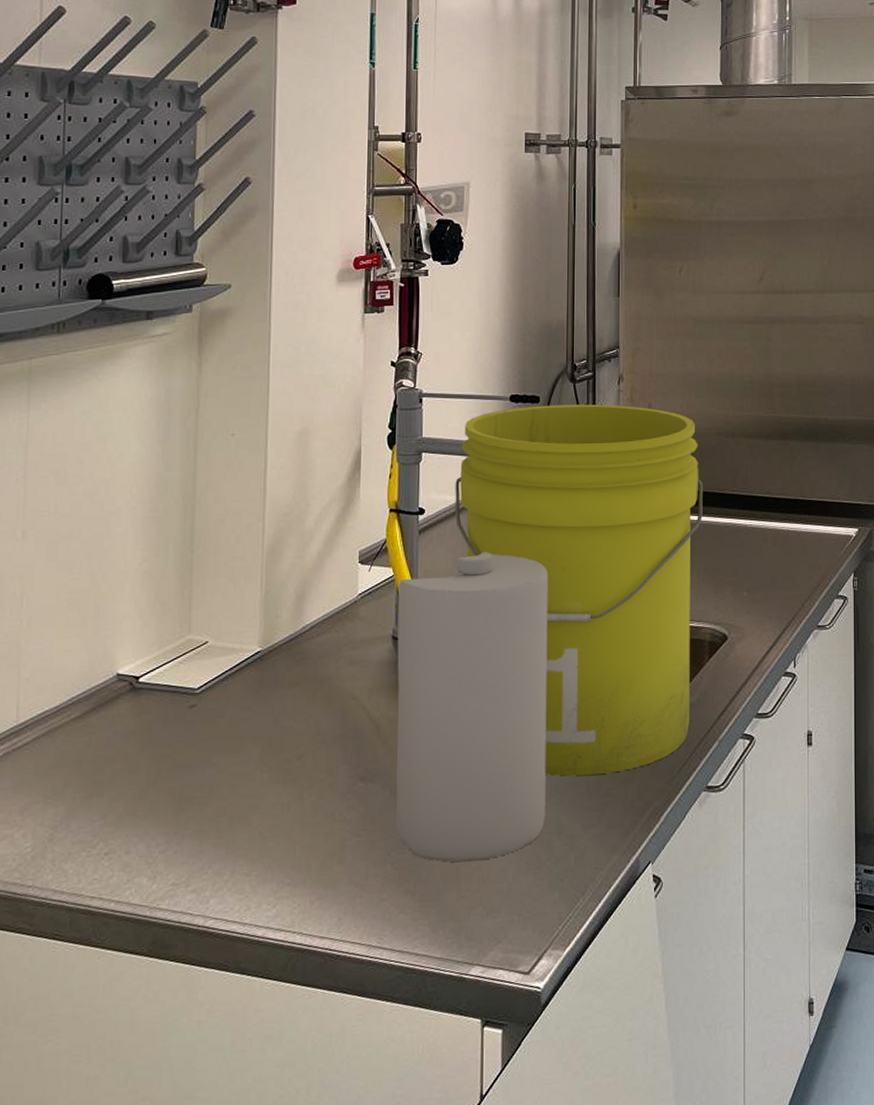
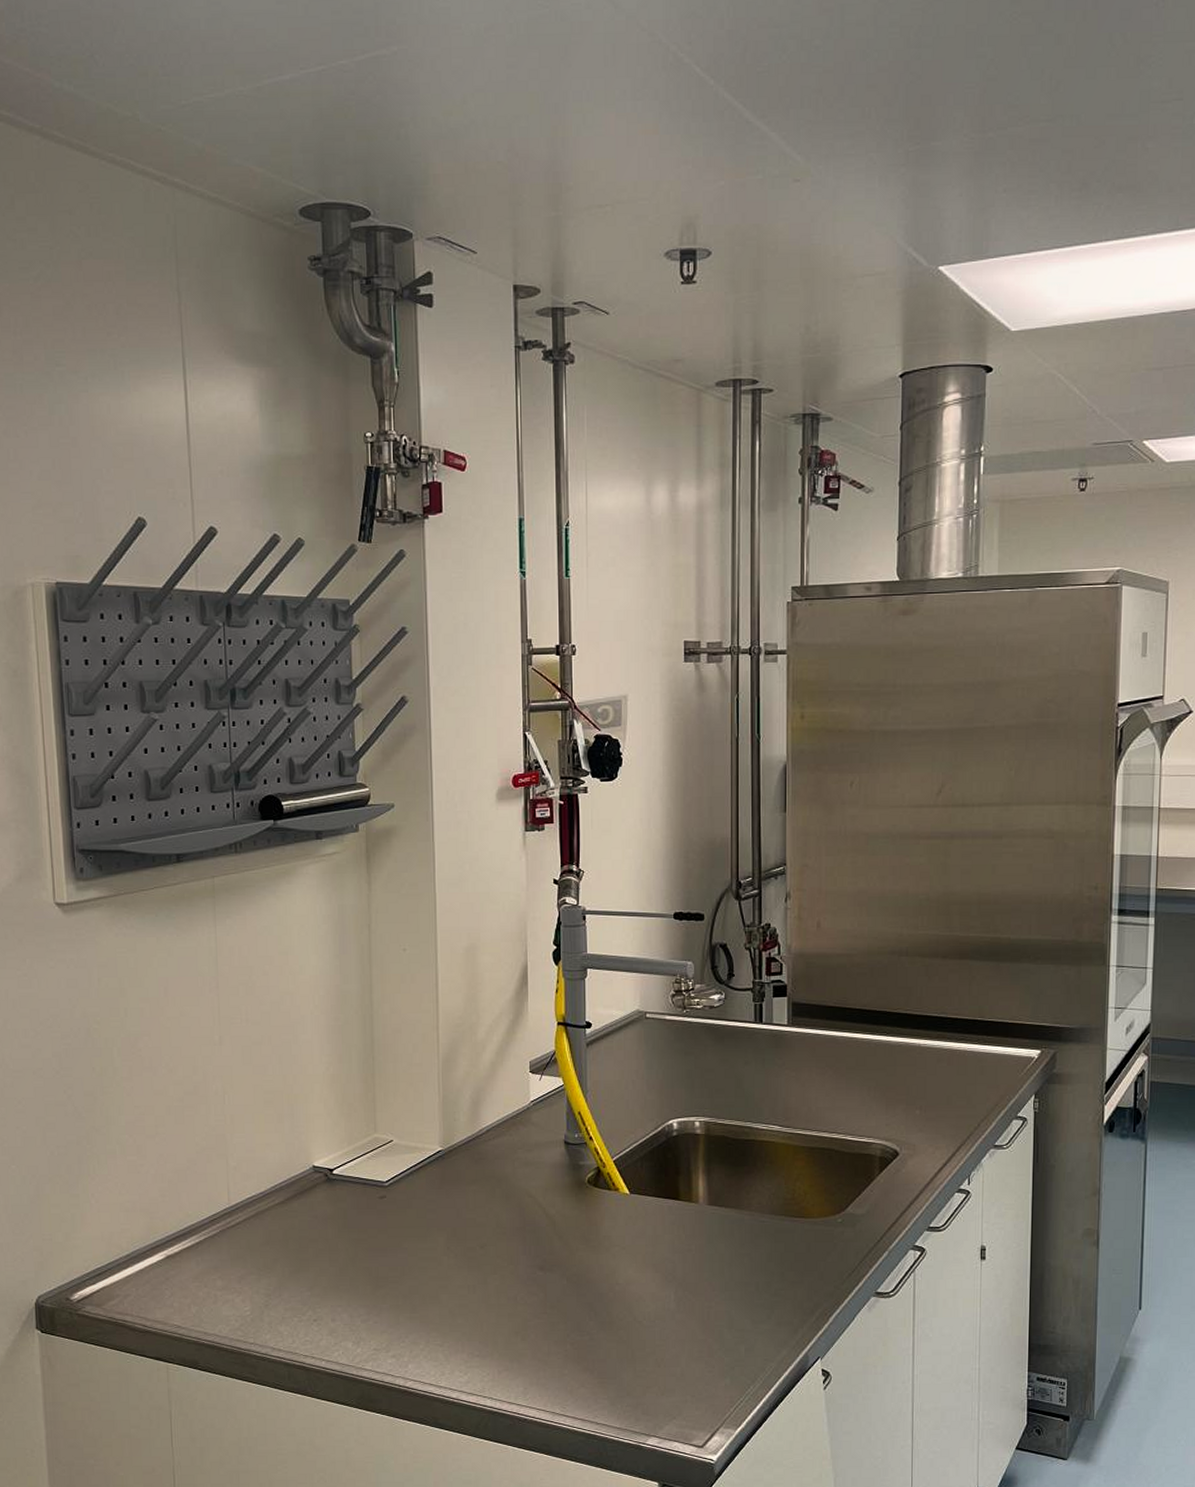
paper towel holder: present [396,552,549,863] -> none [569,1065,716,1347]
bucket: present [454,404,703,776] -> none [621,922,874,1276]

